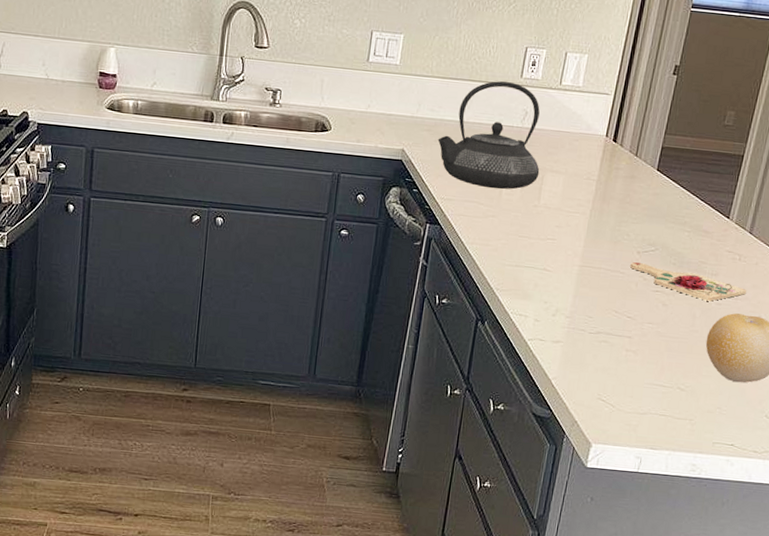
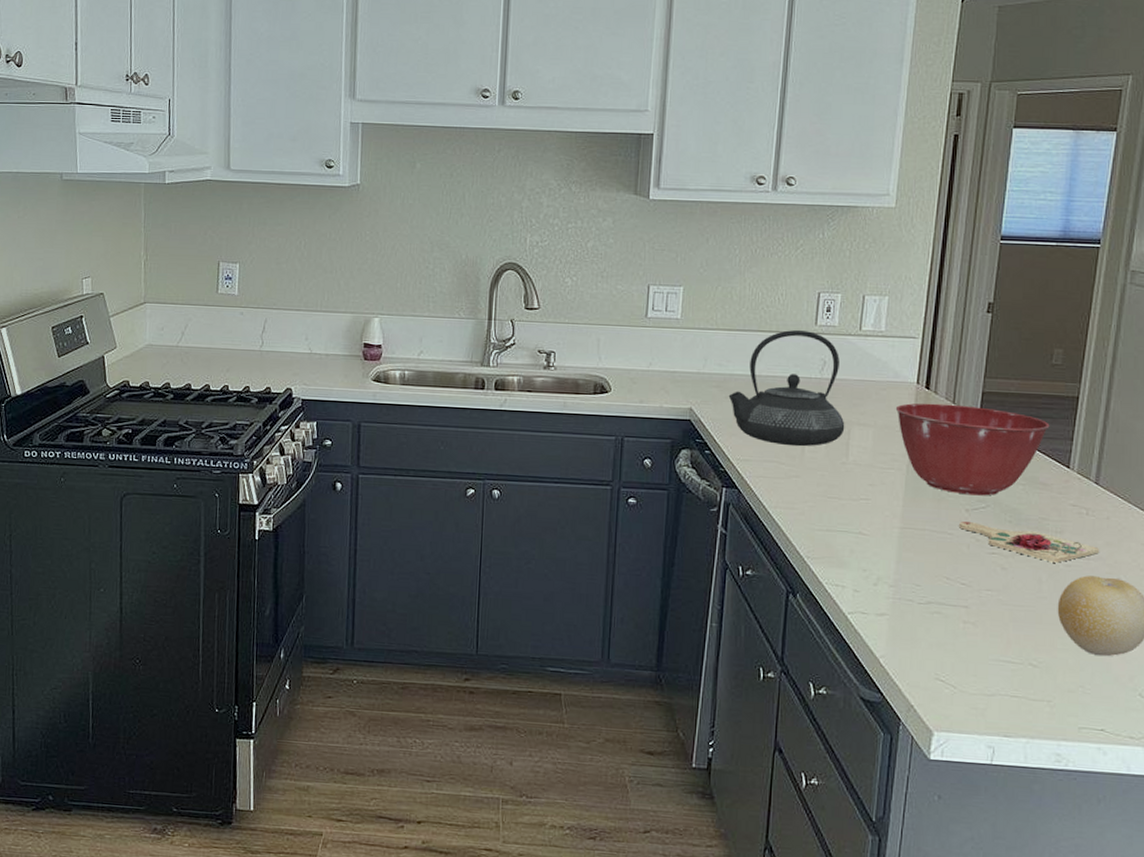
mixing bowl: none [585,154,717,241] -> present [895,403,1050,496]

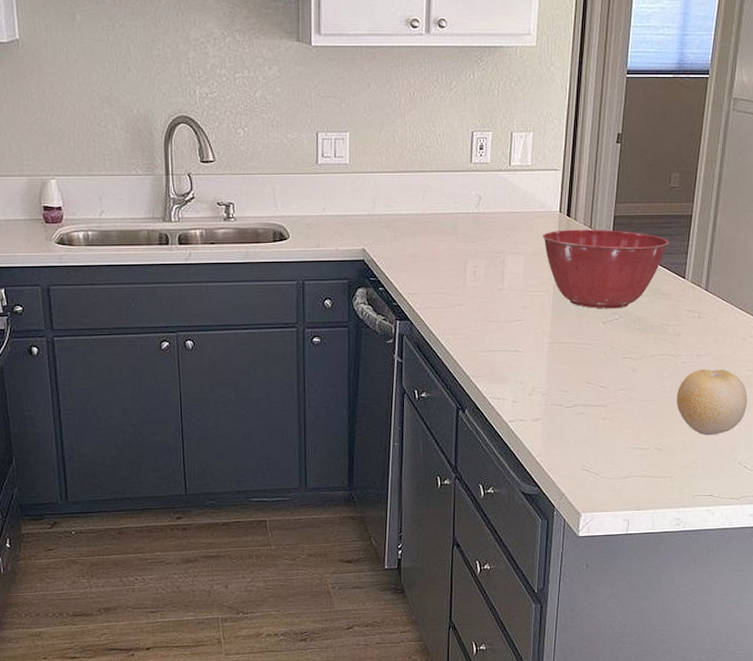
teapot: present [728,330,845,447] -> none [397,169,500,278]
cutting board: present [959,522,1100,563] -> none [598,332,709,361]

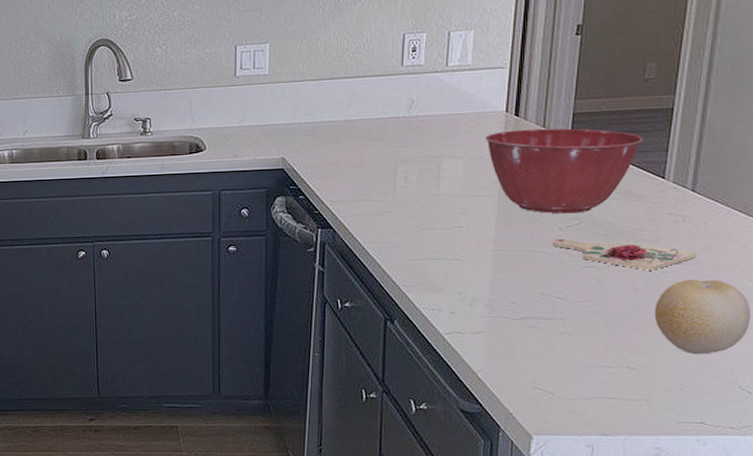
cutting board: none [598,332,709,361] -> present [553,239,698,271]

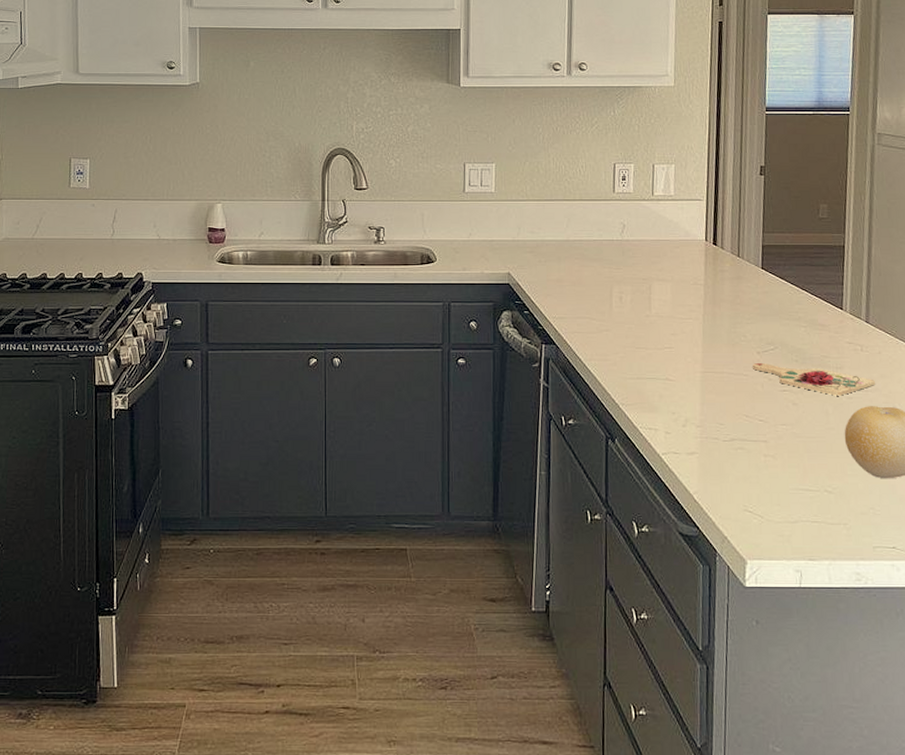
mixing bowl: present [485,128,644,214] -> none [688,258,822,339]

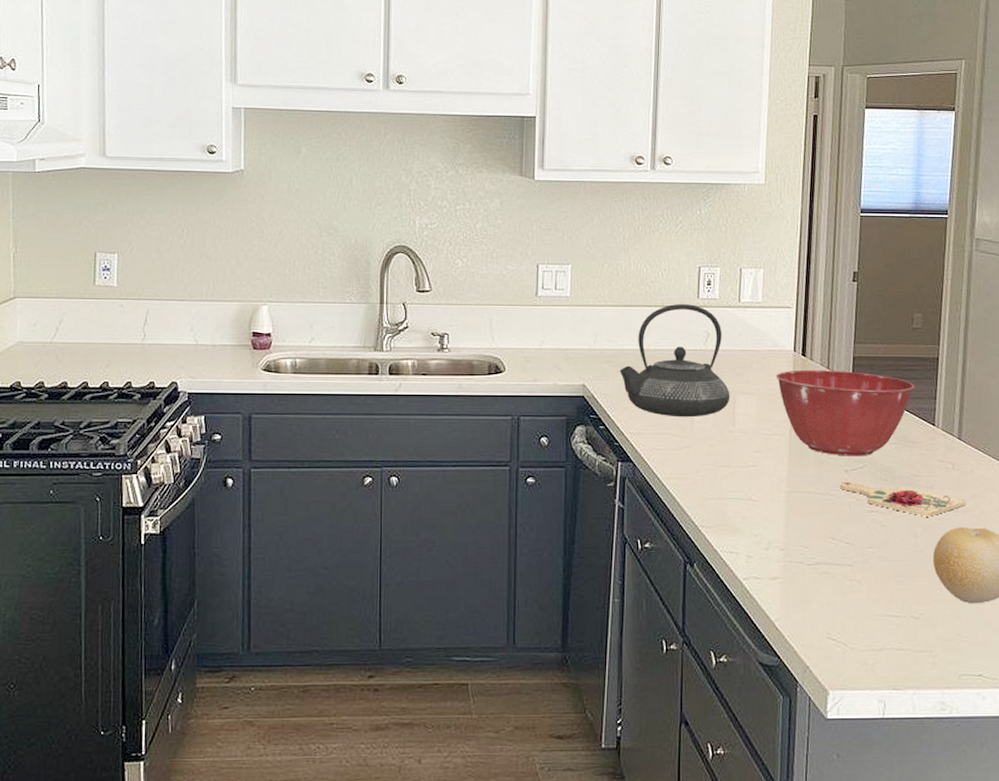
teapot: none [541,198,646,303] -> present [619,304,730,418]
mixing bowl: none [688,258,822,339] -> present [775,369,915,456]

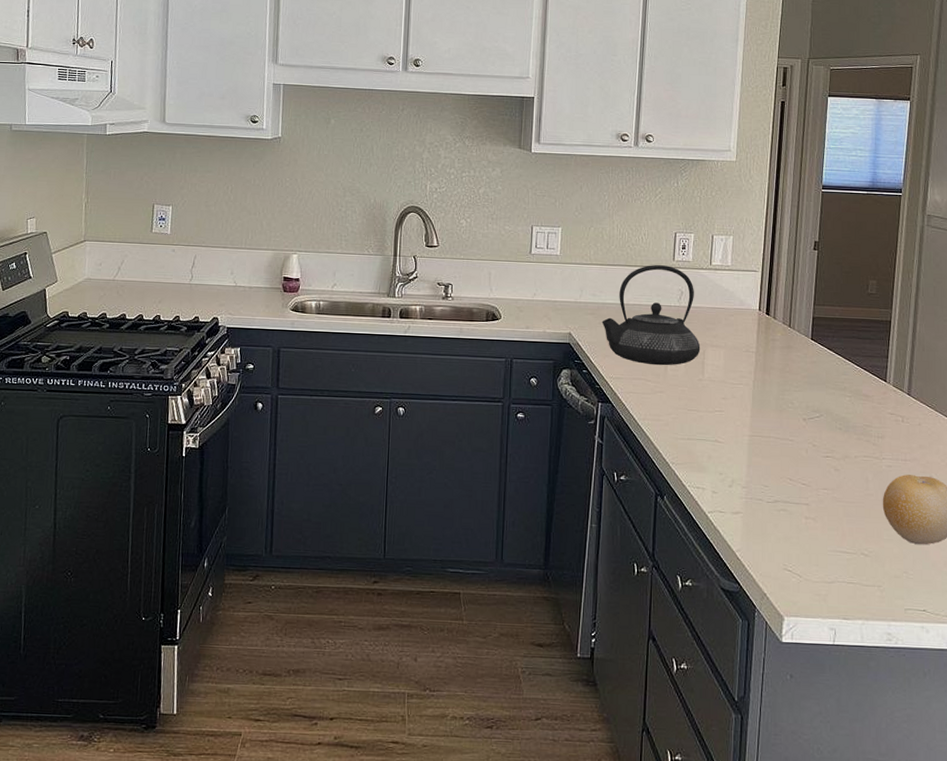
mixing bowl: present [775,369,915,456] -> none [742,327,869,407]
cutting board: present [840,482,967,517] -> none [798,429,915,464]

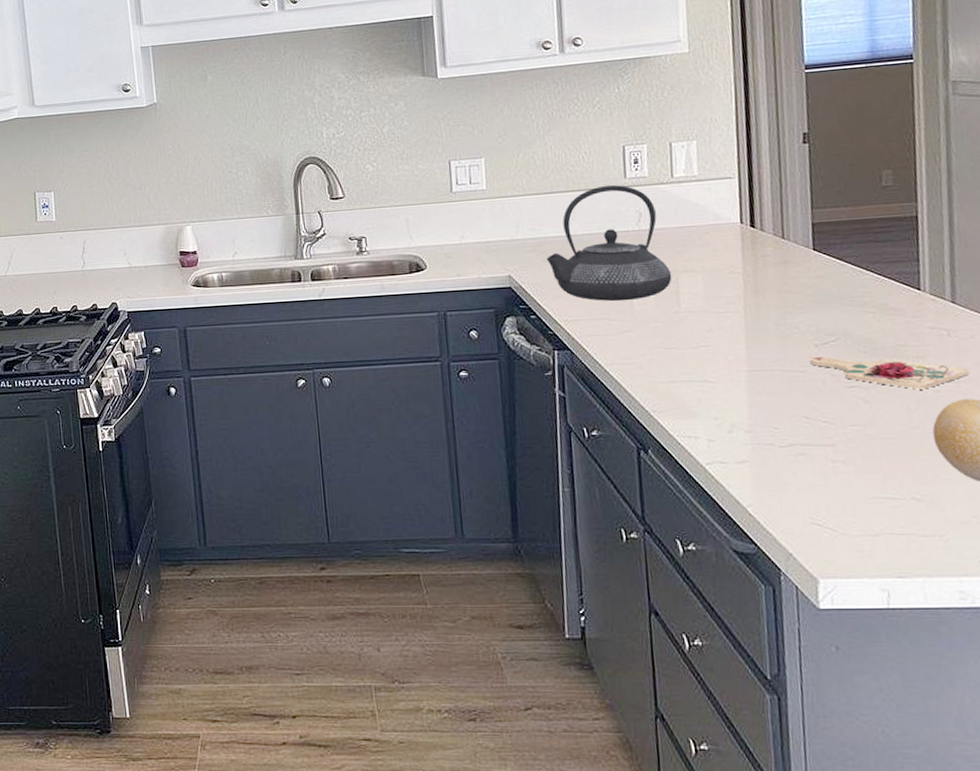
cutting board: none [798,429,915,464] -> present [810,357,970,390]

